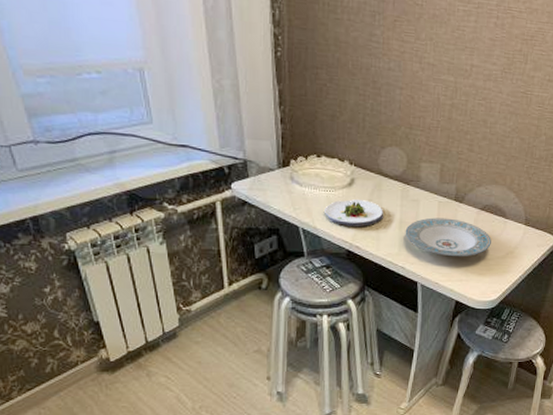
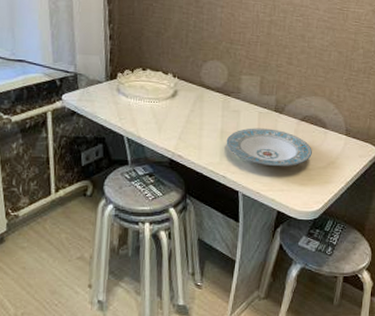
salad plate: present [325,198,383,226] -> none [149,109,205,136]

